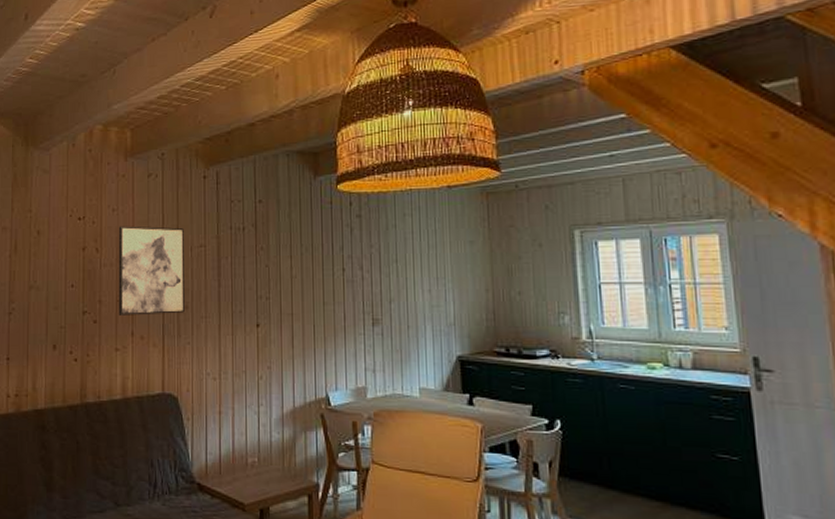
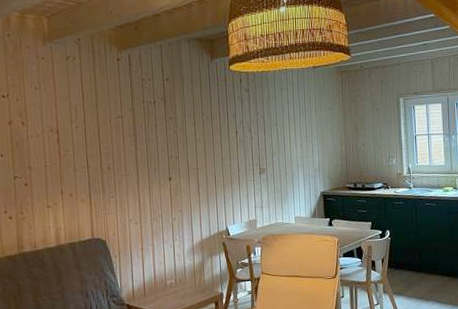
wall art: present [118,226,184,315] -> none [42,102,107,178]

